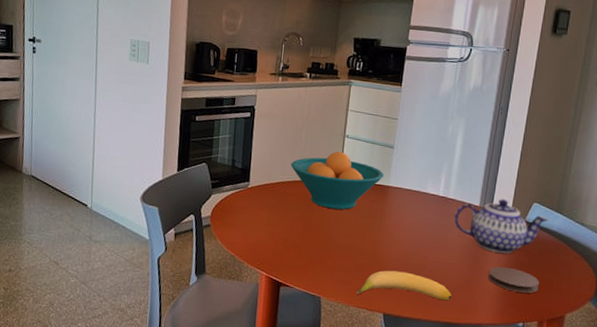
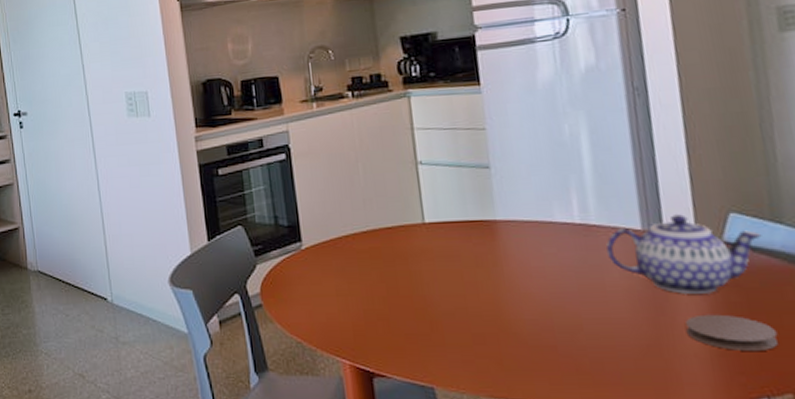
fruit bowl: present [290,151,385,210] -> none [351,183,486,262]
banana: present [357,270,453,301] -> none [485,338,637,379]

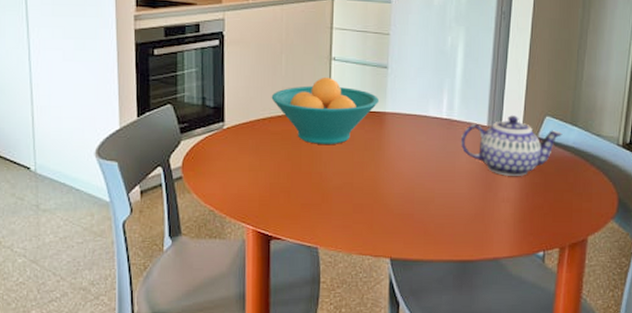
fruit bowl: none [351,183,486,262] -> present [271,76,380,144]
coaster: present [685,314,778,351] -> none [502,191,558,218]

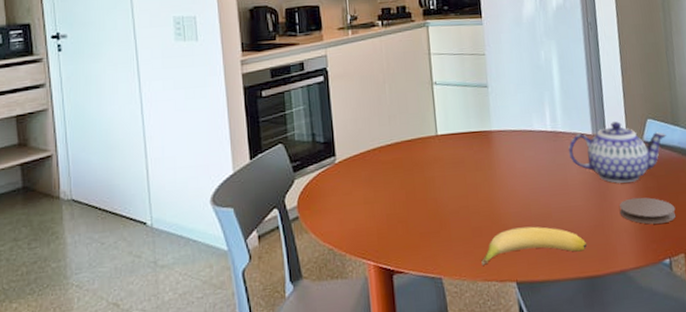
fruit bowl: present [271,76,380,144] -> none [379,101,484,170]
banana: none [359,208,465,240] -> present [481,226,588,265]
coaster: none [502,191,558,218] -> present [619,197,676,224]

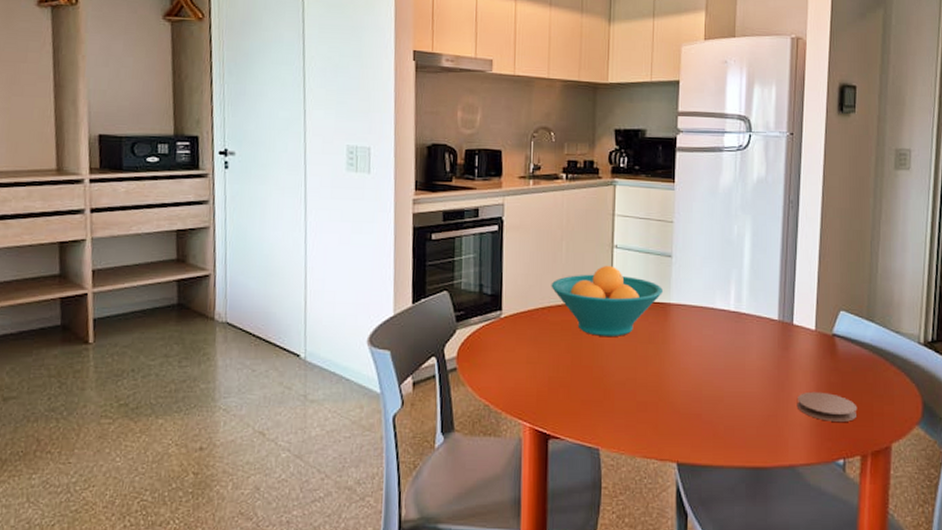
fruit bowl: none [379,101,484,170] -> present [551,265,664,336]
banana: present [481,226,588,265] -> none [643,407,758,441]
teapot: present [568,121,667,183] -> none [749,309,859,375]

